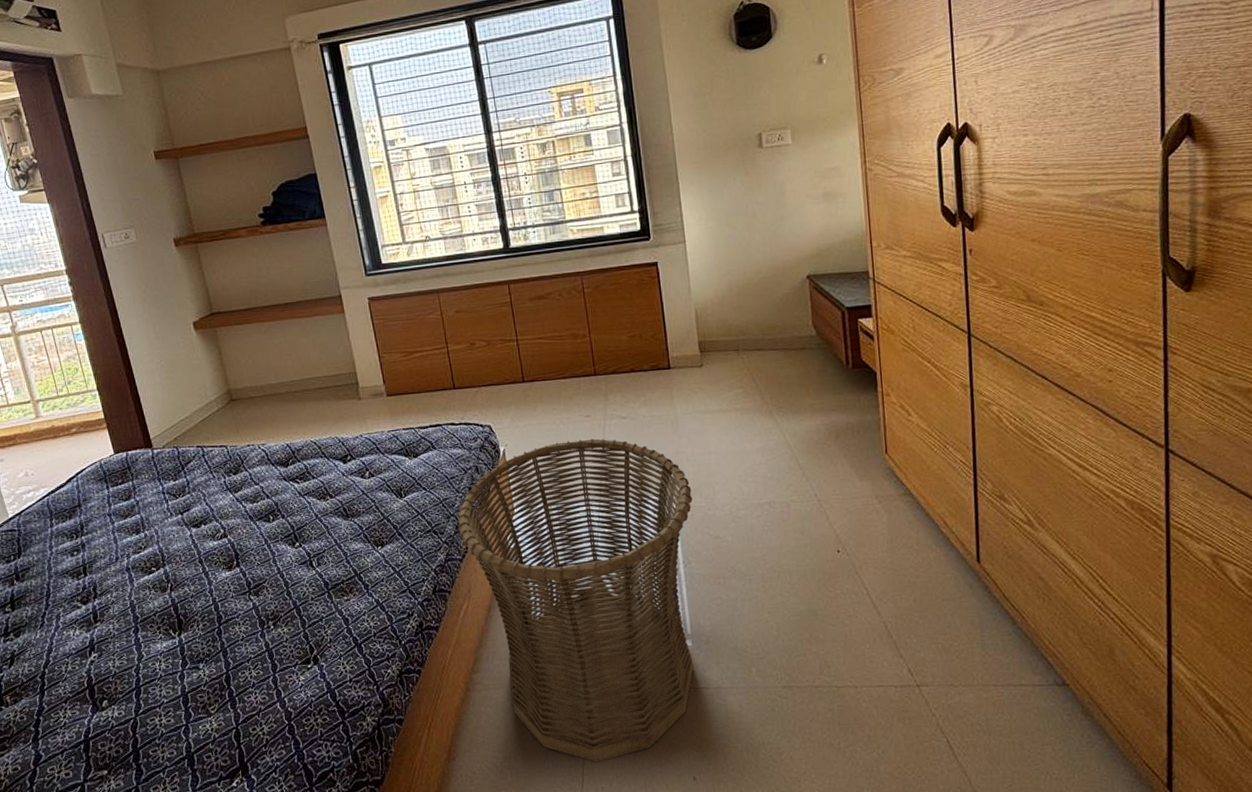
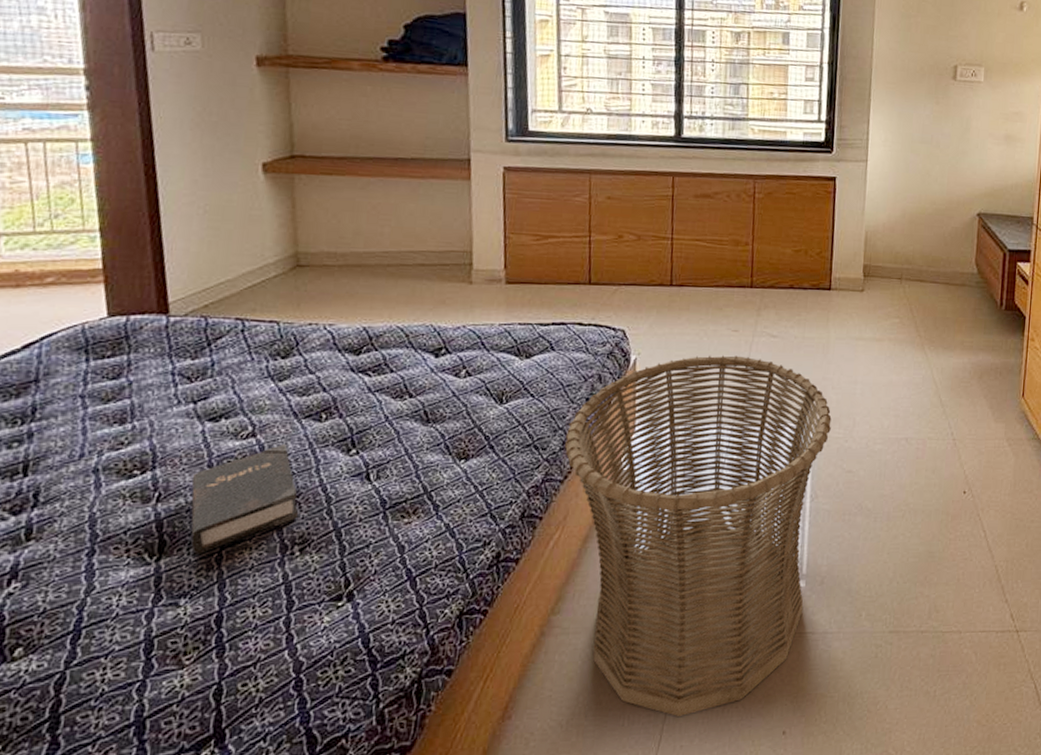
hardback book: none [190,541,268,629] -> present [191,443,299,554]

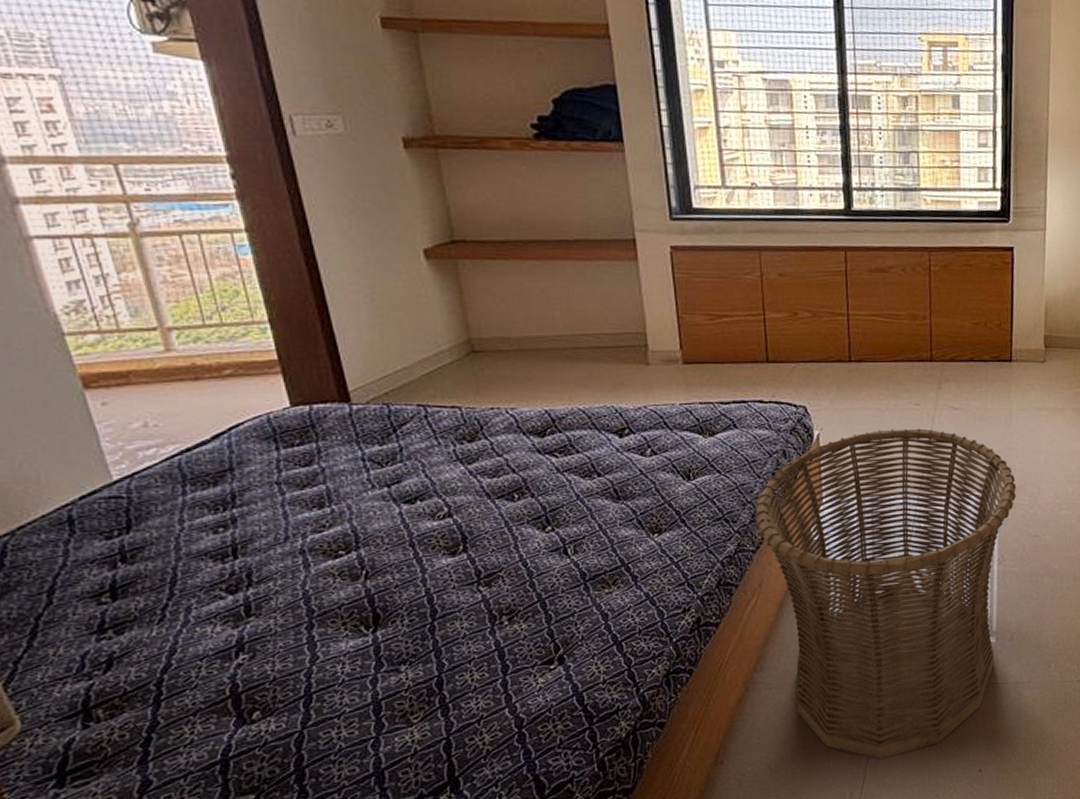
hardback book: present [191,443,299,554] -> none [395,522,503,626]

